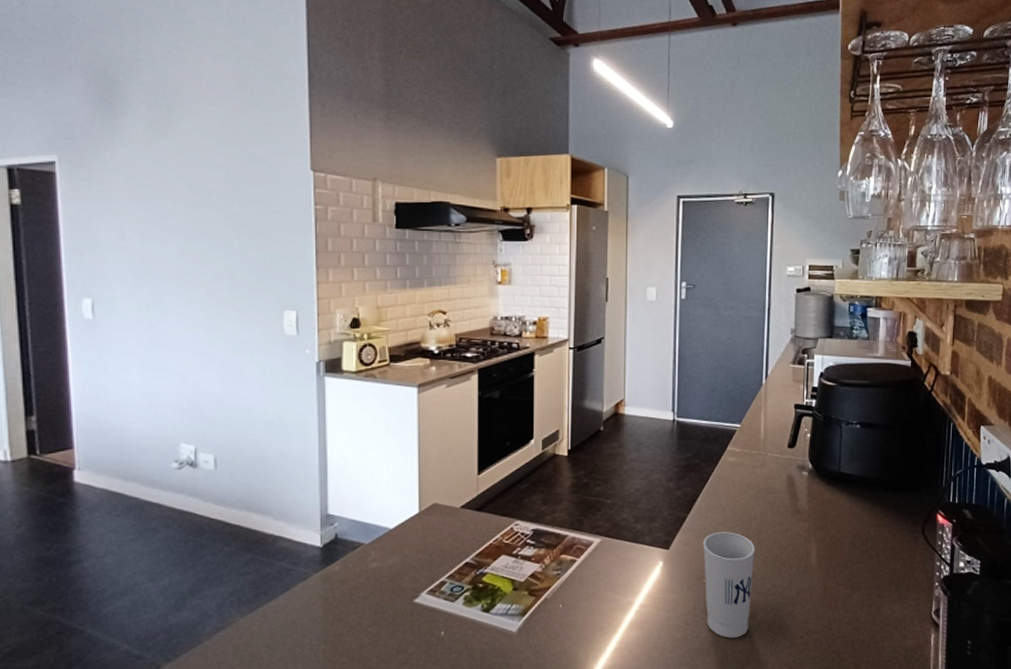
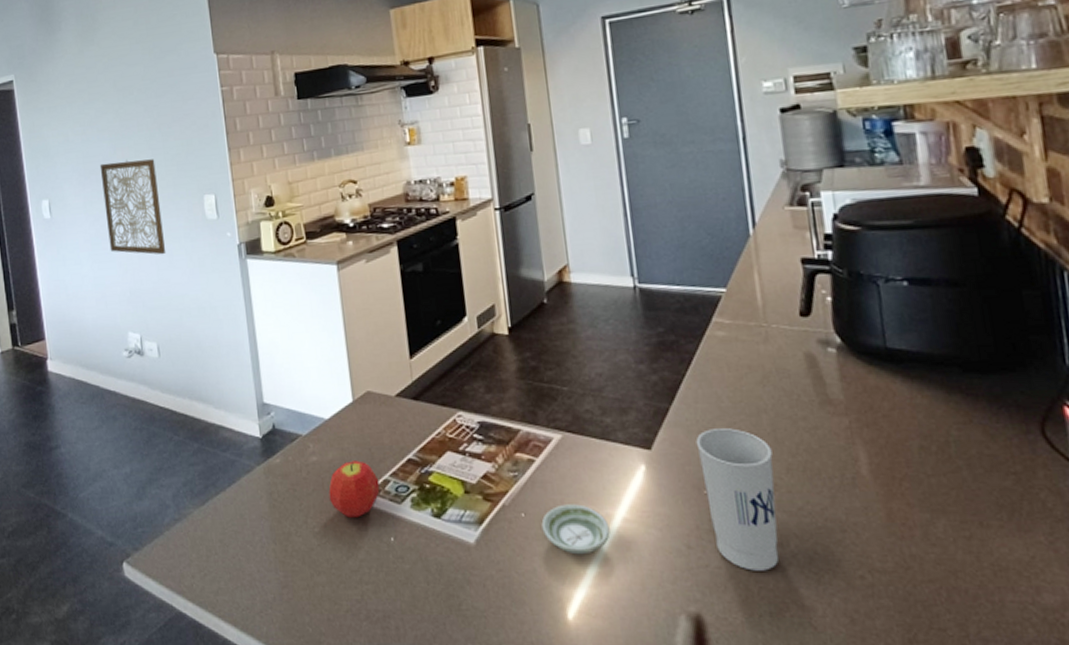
wall art: none [162,265,235,367] -> present [99,159,166,255]
fruit: none [386,565,436,617] -> present [328,460,380,518]
saucer: none [575,595,629,636] -> present [541,504,610,555]

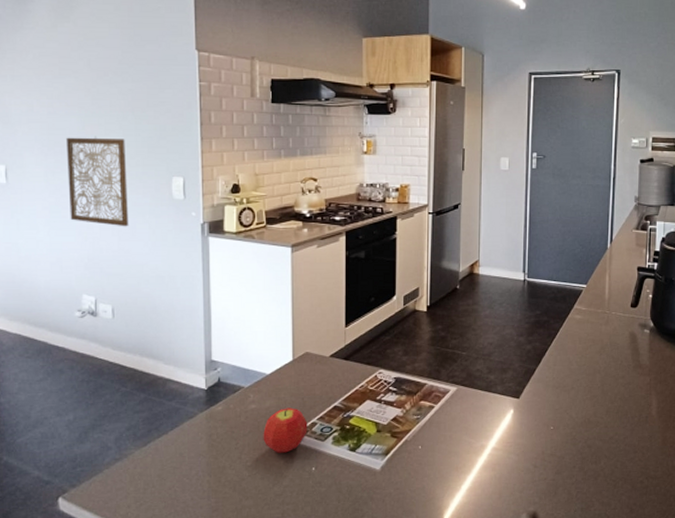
saucer: present [541,504,610,555] -> none [433,438,482,475]
cup: present [695,428,780,571] -> none [550,383,599,481]

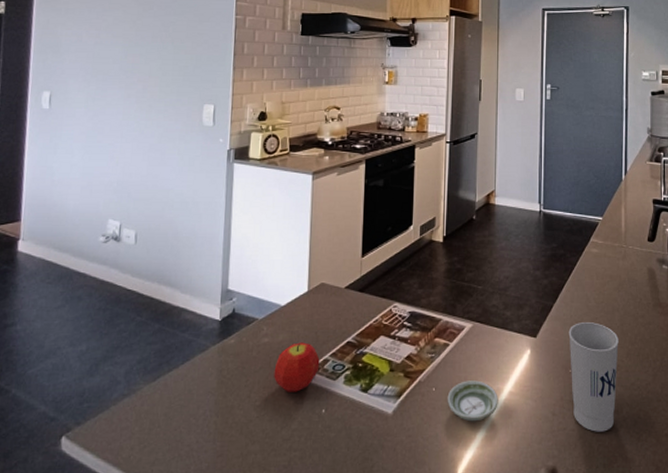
wall art: present [65,136,129,227] -> none [104,65,163,153]
saucer: none [433,438,482,475] -> present [447,380,498,422]
cup: none [550,383,599,481] -> present [568,322,619,432]

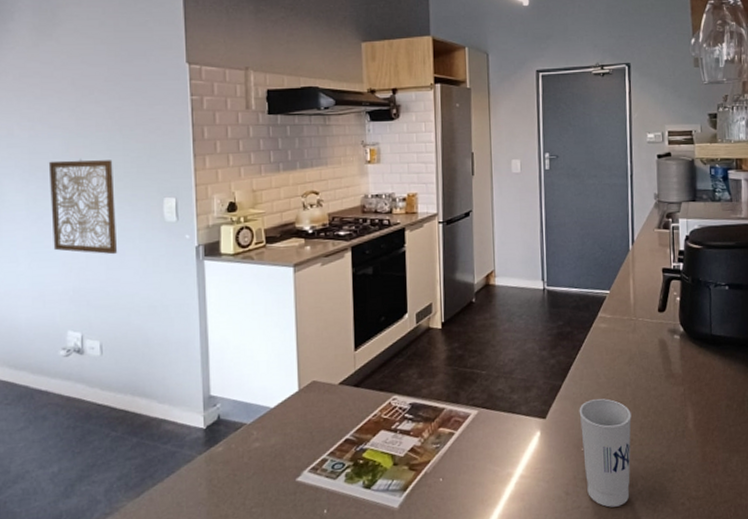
wall art: none [104,65,163,153] -> present [48,158,118,255]
fruit: present [274,342,320,392] -> none [268,443,318,496]
saucer: present [447,380,498,422] -> none [455,467,509,509]

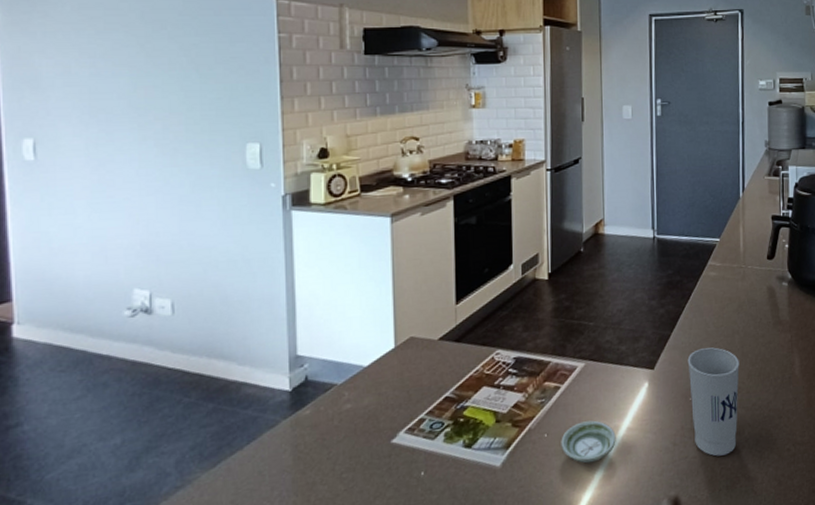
wall art: present [48,158,118,255] -> none [112,99,193,205]
saucer: none [455,467,509,509] -> present [561,420,616,463]

